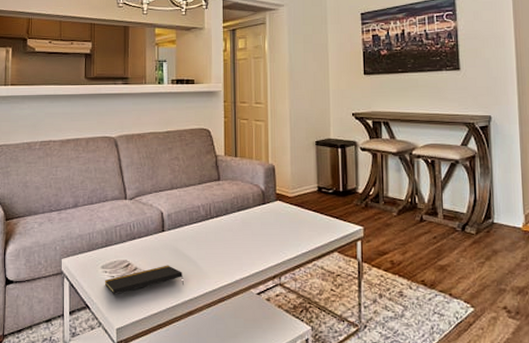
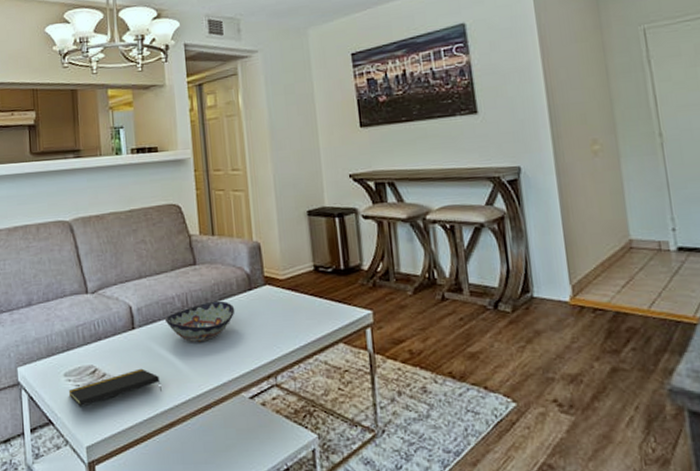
decorative bowl: none [190,212,250,246] -> present [164,300,235,343]

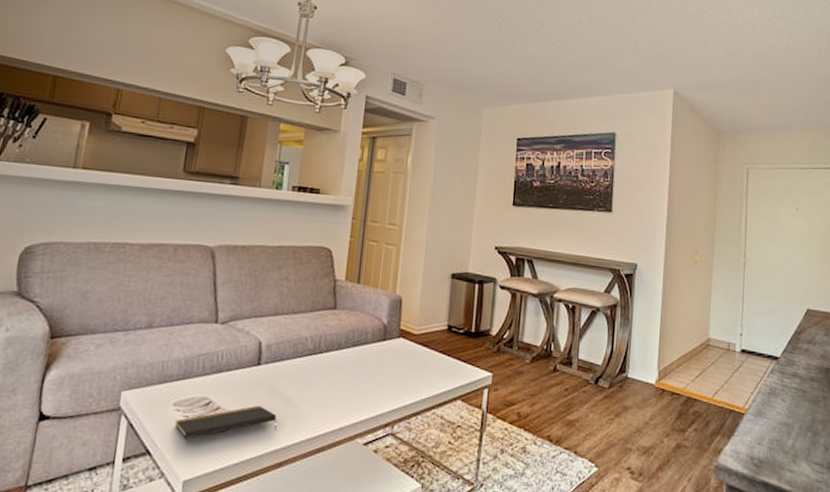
decorative bowl: present [164,300,235,343] -> none [293,346,366,386]

